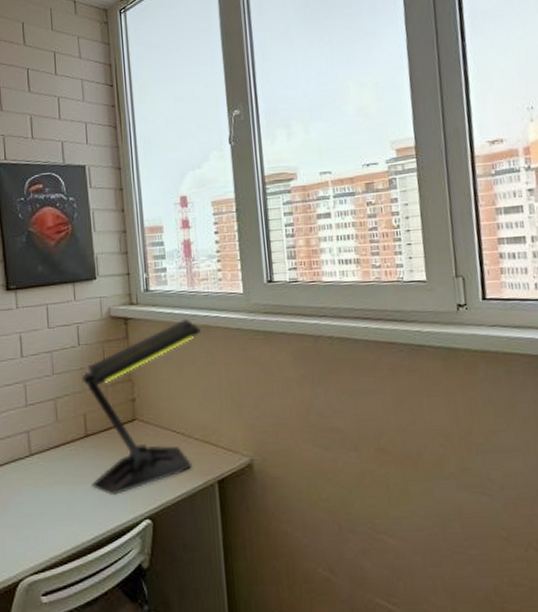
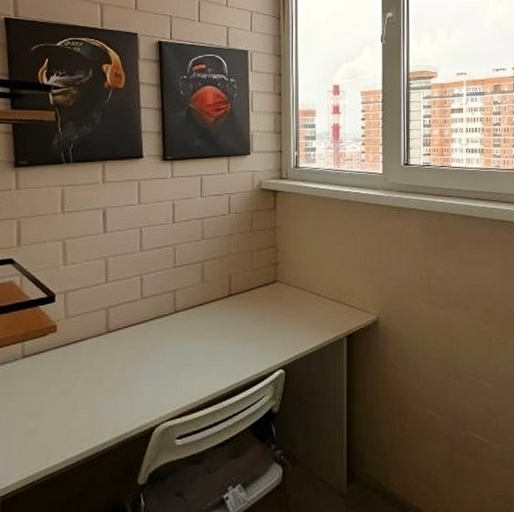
desk lamp: present [81,318,201,495] -> none [229,193,342,348]

